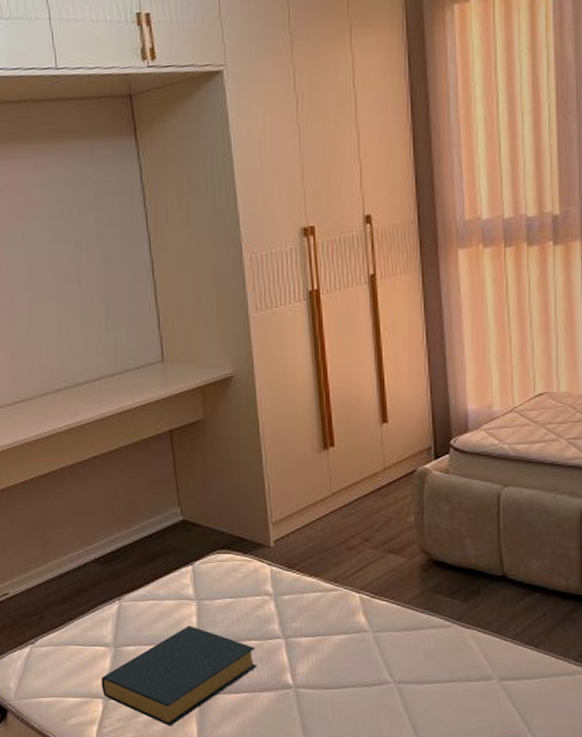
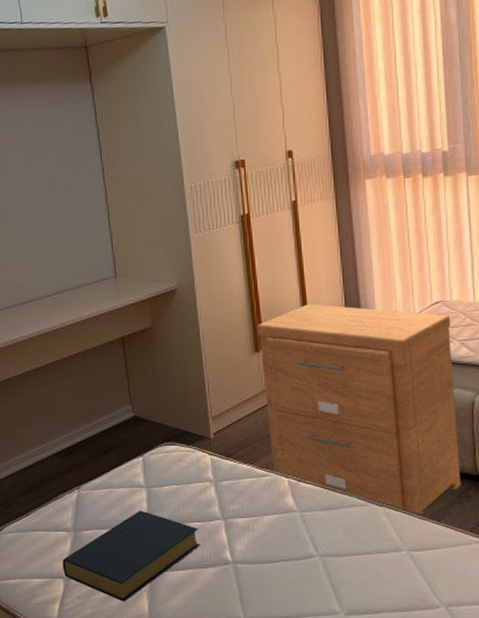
nightstand: none [326,394,564,639] -> present [257,304,461,514]

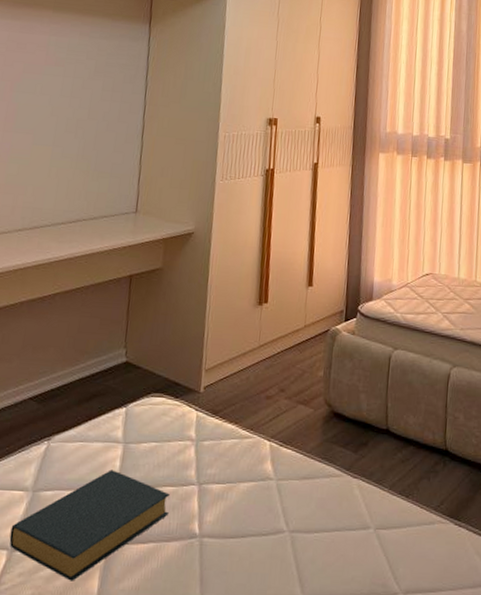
nightstand: present [257,304,461,514] -> none [257,262,438,489]

